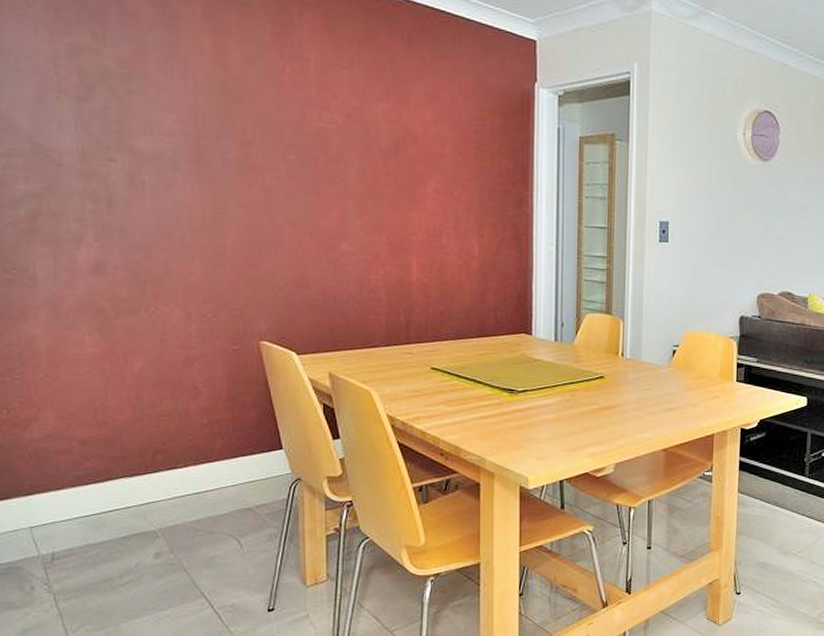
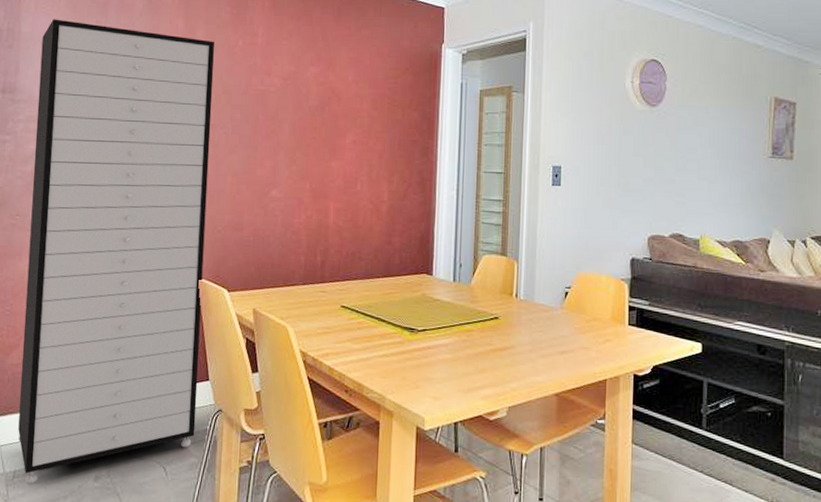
storage cabinet: none [16,26,271,566] -> present [18,19,214,485]

